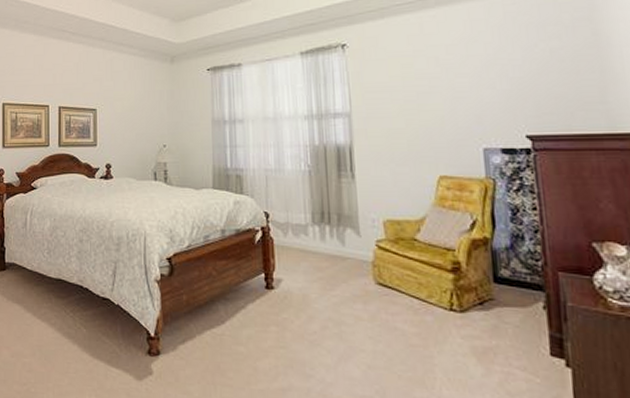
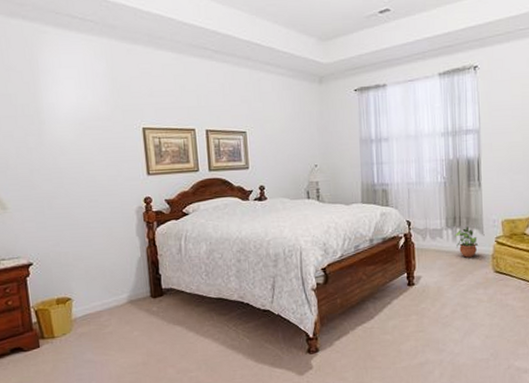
potted plant: none [322,224,354,262] -> present [454,226,479,258]

